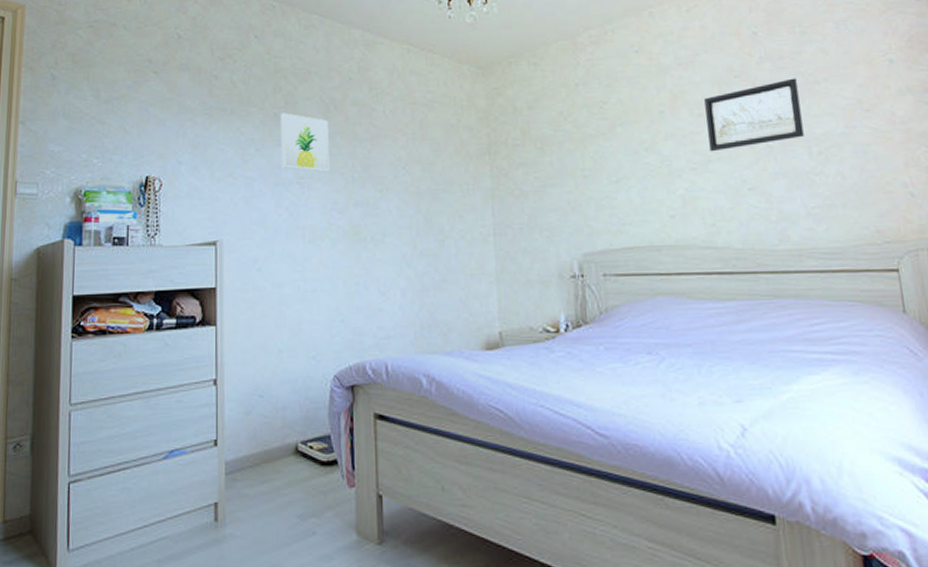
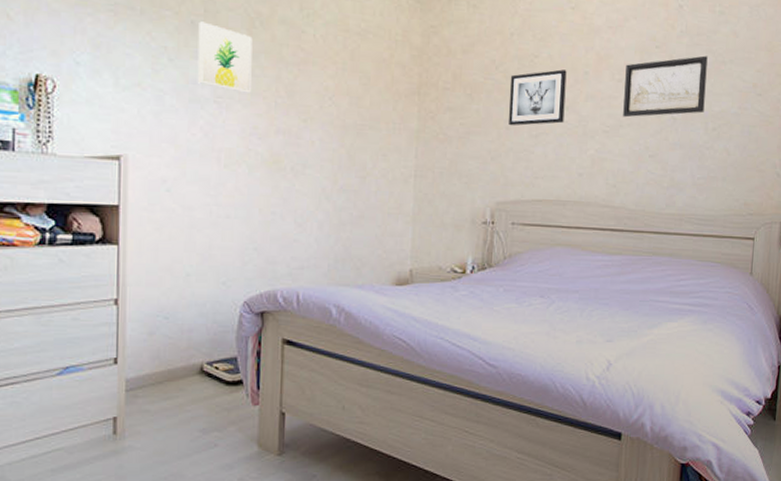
wall art: none [580,112,645,174] -> present [509,69,567,126]

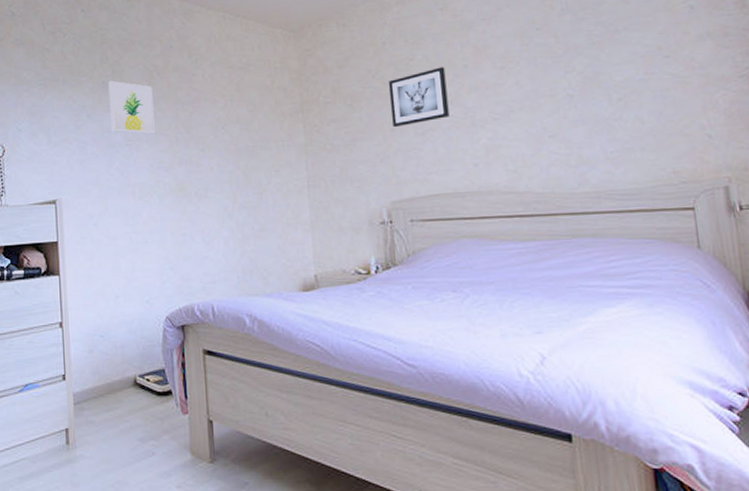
wall art: present [623,55,708,118] -> none [507,28,604,103]

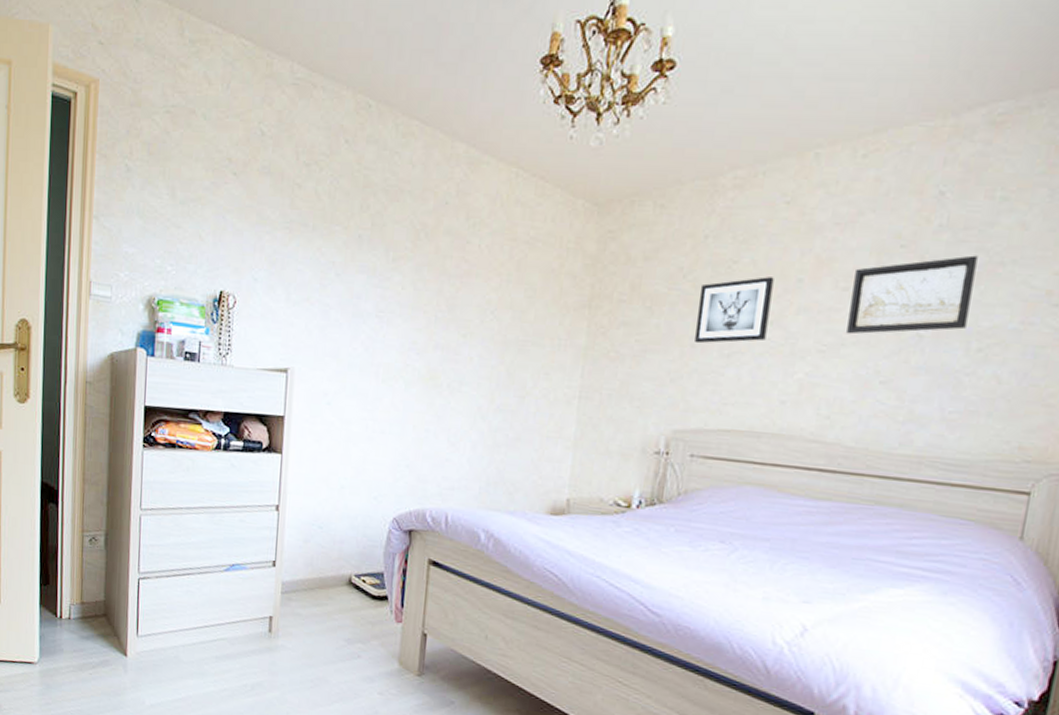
wall art: present [108,80,155,134] -> none [361,235,417,308]
wall art: none [507,28,604,103] -> present [846,255,978,335]

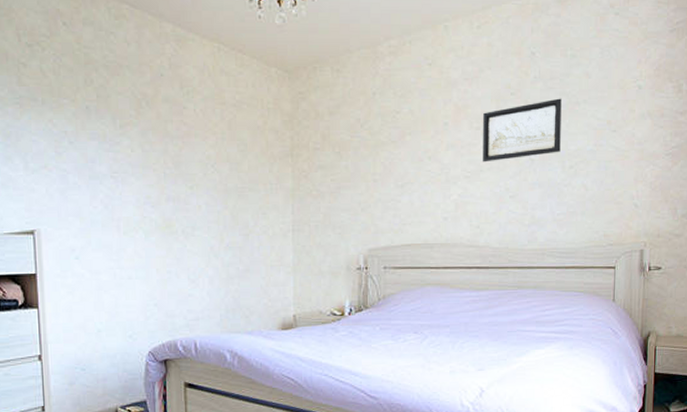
wall art: present [695,277,774,344] -> none [375,123,427,179]

